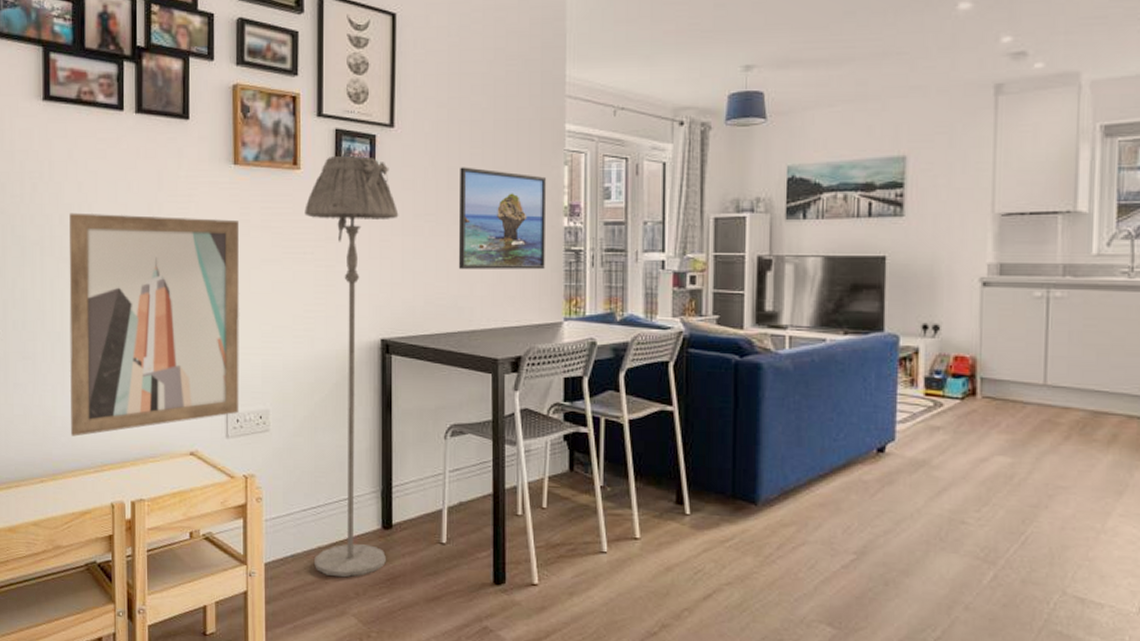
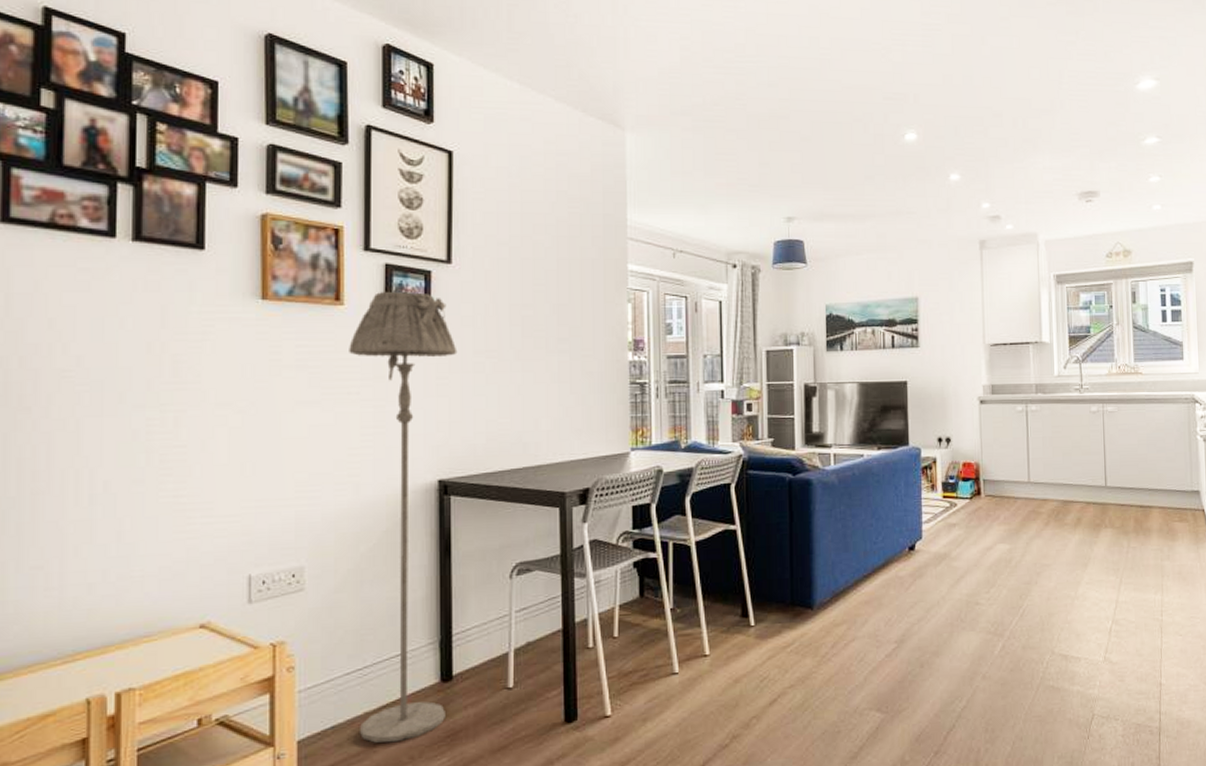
wall art: present [69,213,239,437] -> none [28,354,267,623]
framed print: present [458,167,547,270] -> none [522,303,611,404]

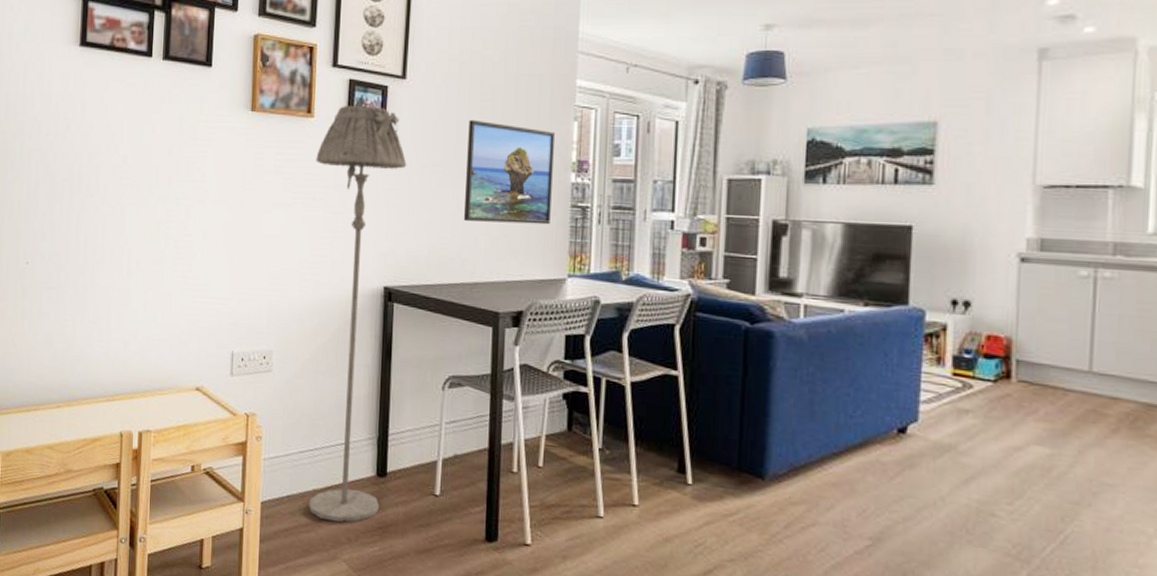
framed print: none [522,303,611,404] -> present [463,119,556,225]

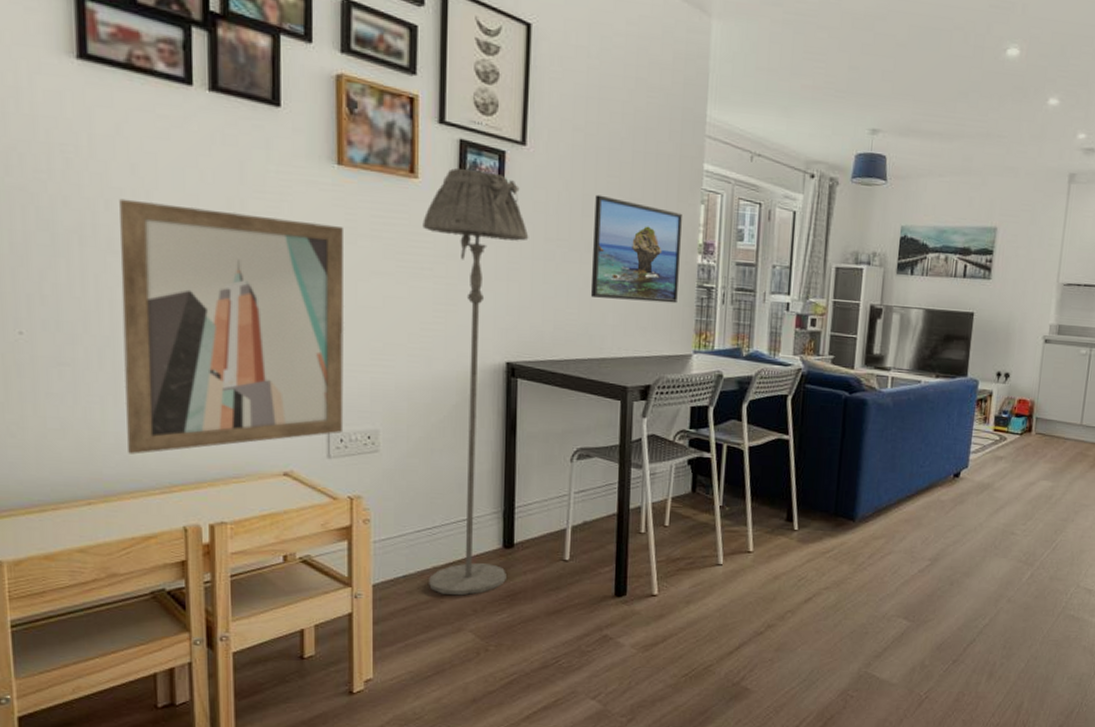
wall art: none [87,152,253,366] -> present [119,198,344,454]

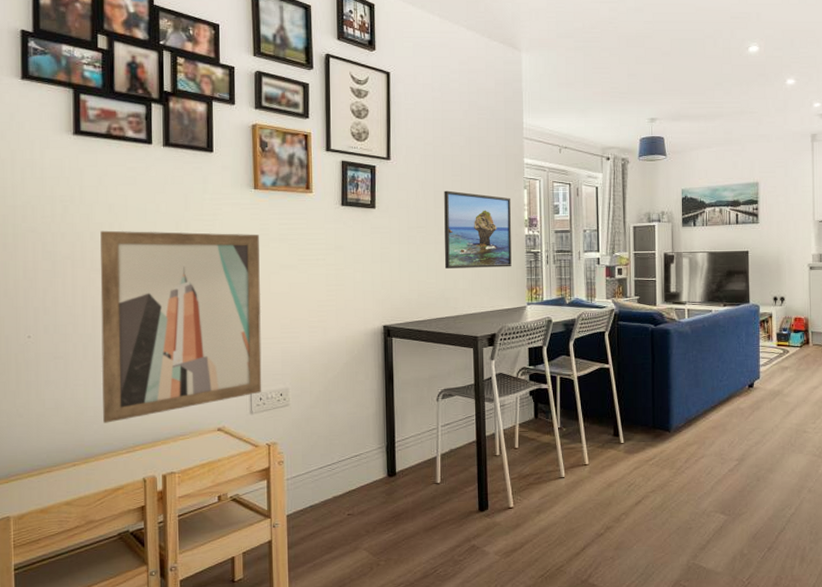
floor lamp: present [423,168,529,596] -> none [317,181,396,520]

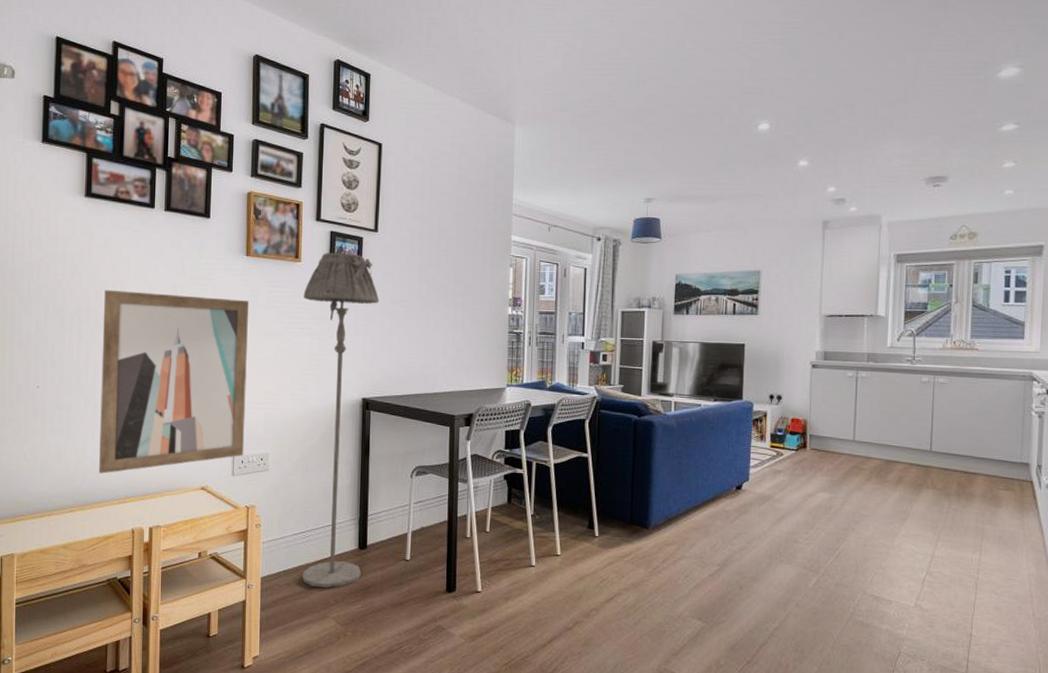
floor lamp: none [317,181,396,520] -> present [302,252,380,588]
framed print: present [444,190,512,268] -> none [425,265,496,347]

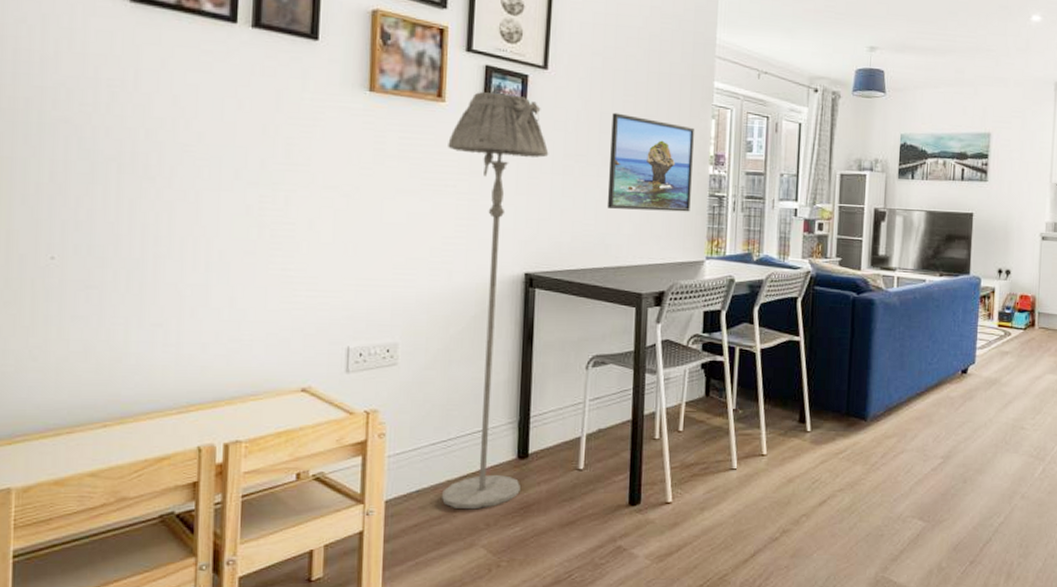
wall art: present [99,289,248,474] -> none [148,128,372,375]
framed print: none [425,265,496,347] -> present [606,112,695,212]

